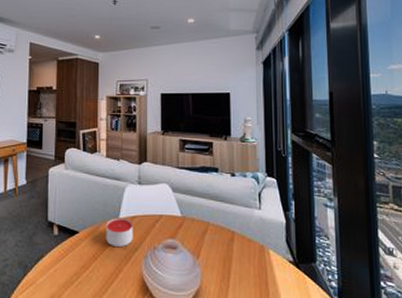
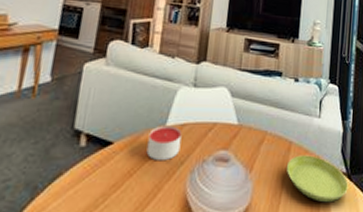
saucer: none [232,244,297,289] -> present [287,155,348,203]

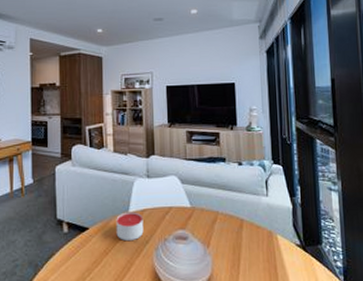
saucer: present [287,155,348,203] -> none [241,230,304,272]

